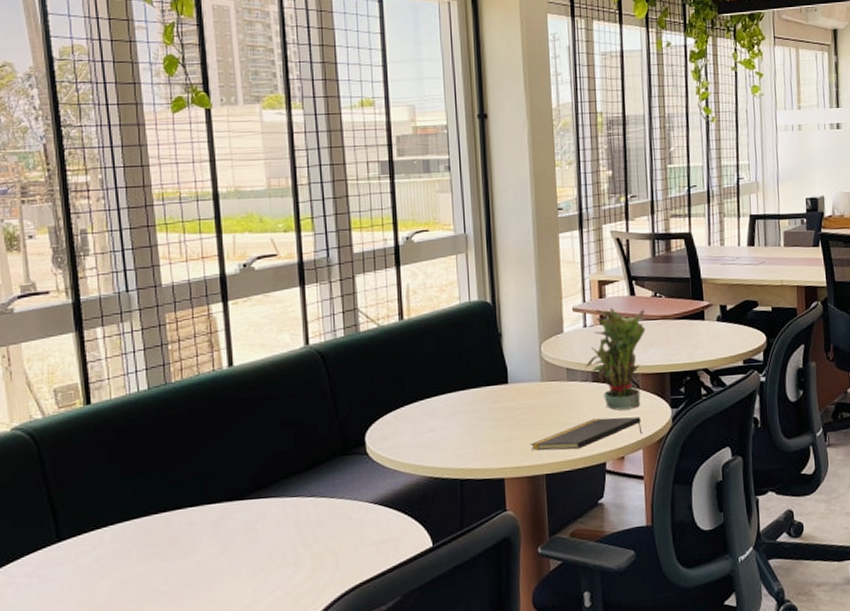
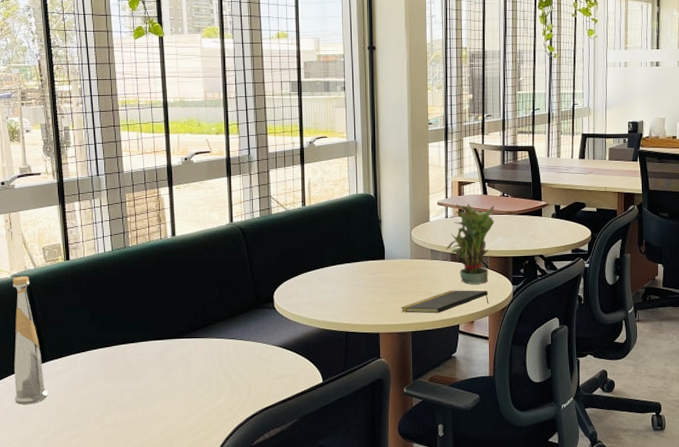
bottle: none [13,427,64,601] -> present [13,275,48,405]

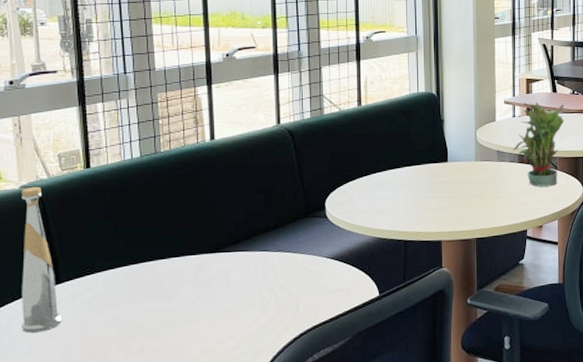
notepad: present [400,290,489,314] -> none [464,193,558,219]

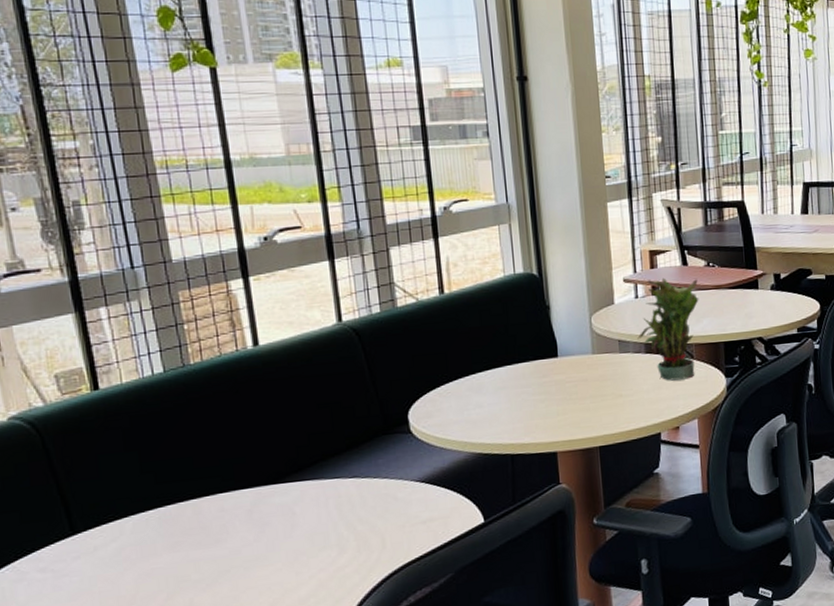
bottle: present [21,186,62,333] -> none [11,416,83,597]

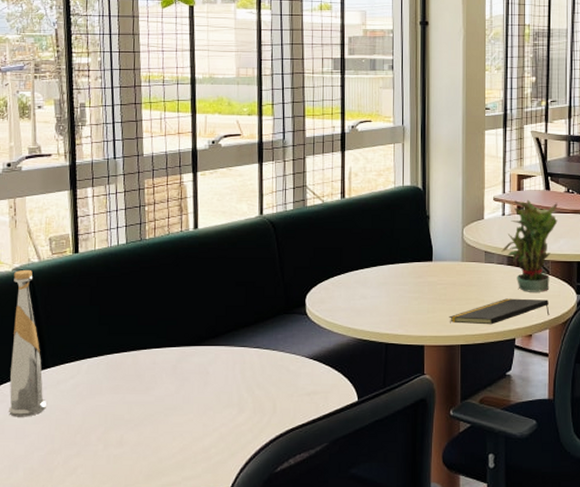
bottle: none [11,416,83,597] -> present [9,269,46,417]
notepad: none [583,386,697,423] -> present [449,298,550,325]

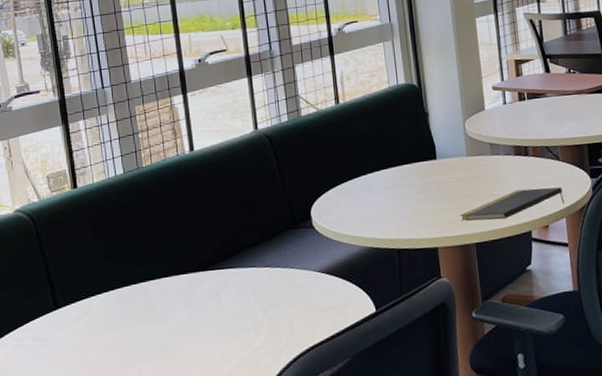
bottle: present [9,269,46,417] -> none [16,209,62,361]
potted plant: present [501,199,558,292] -> none [507,84,562,182]

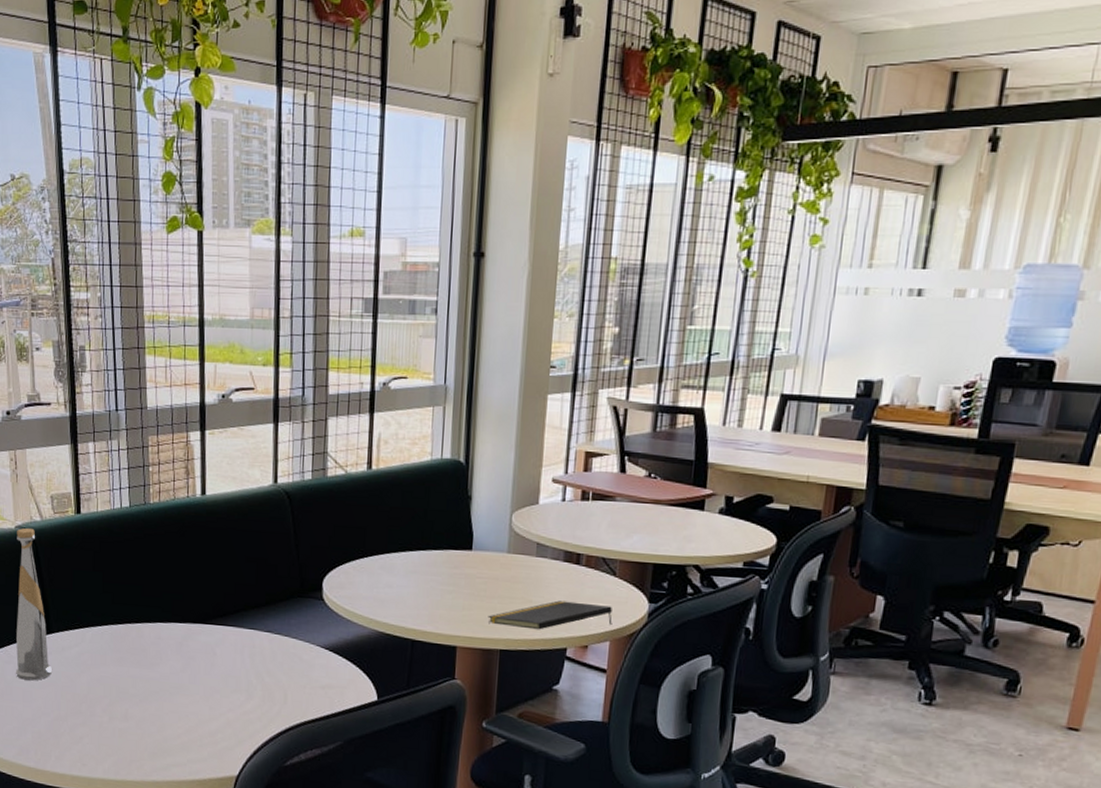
bottle: none [16,209,62,361] -> present [16,527,52,681]

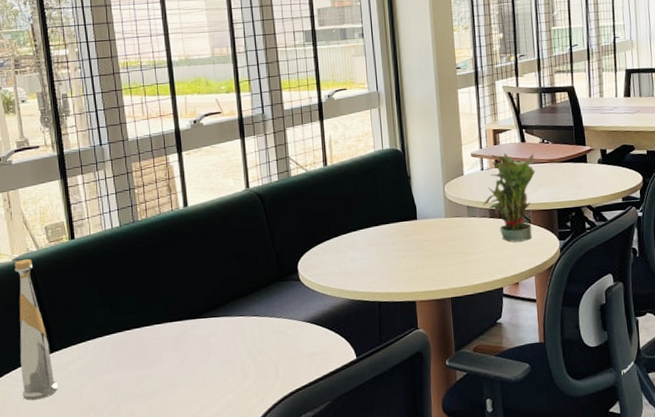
notepad: present [488,600,612,630] -> none [437,248,534,277]
potted plant: none [557,483,635,597] -> present [483,153,535,242]

